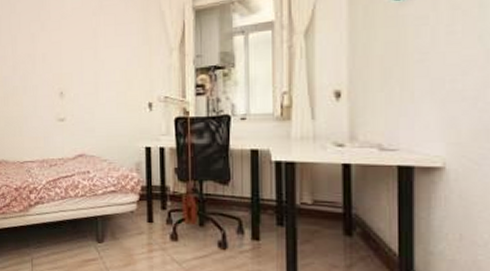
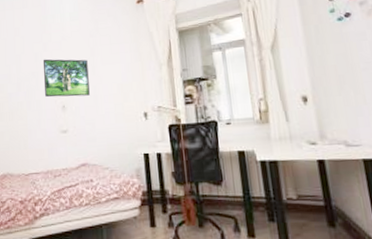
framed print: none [40,40,90,83] -> present [42,59,90,98]

